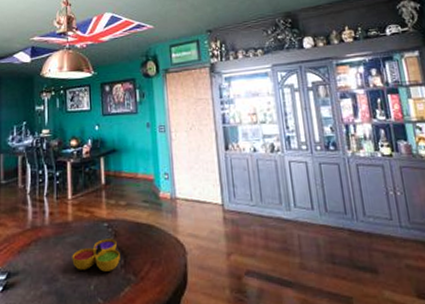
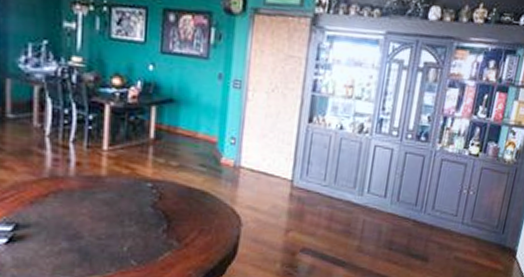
decorative bowl: present [72,238,120,272] -> none [102,200,164,235]

